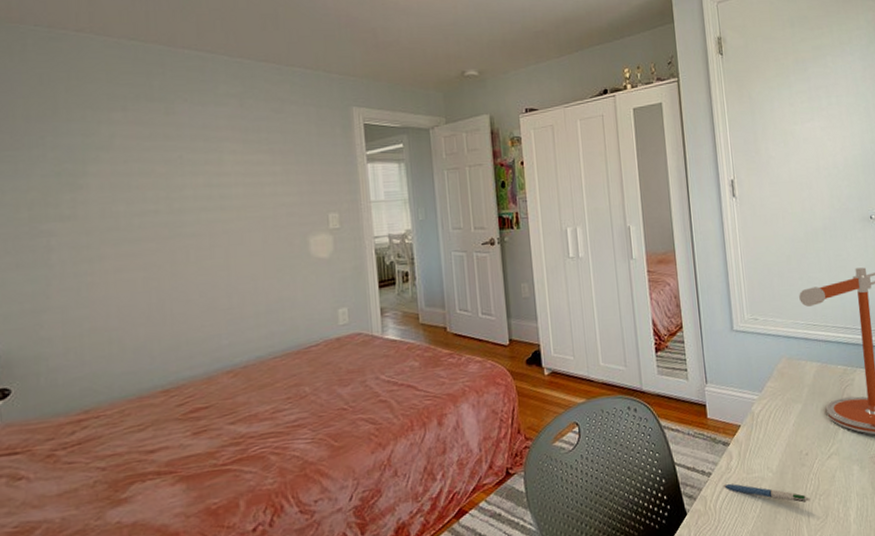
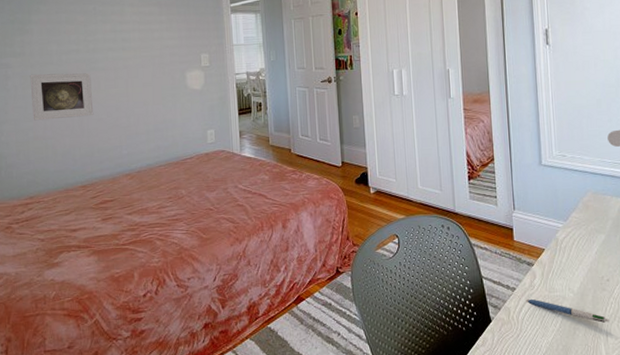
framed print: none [84,240,180,307] -> present [30,73,94,121]

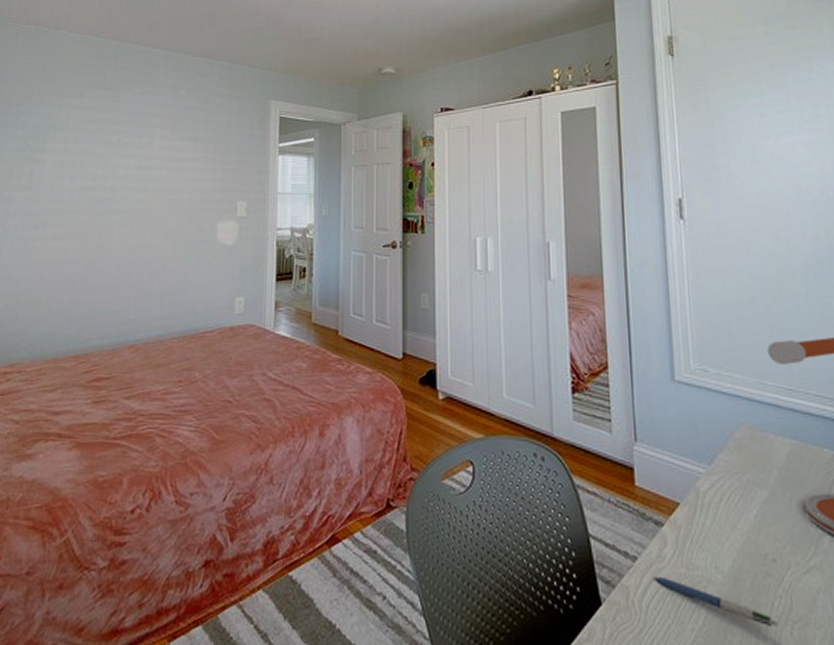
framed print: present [30,73,94,121] -> none [30,212,104,269]

